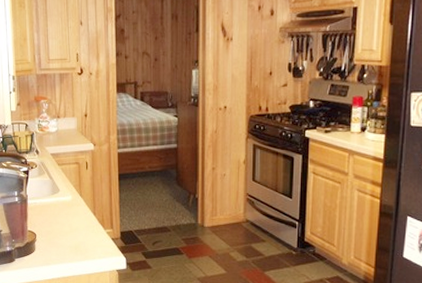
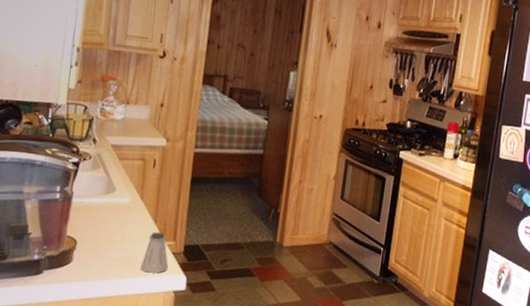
saltshaker: none [87,222,109,256] -> present [140,232,168,274]

